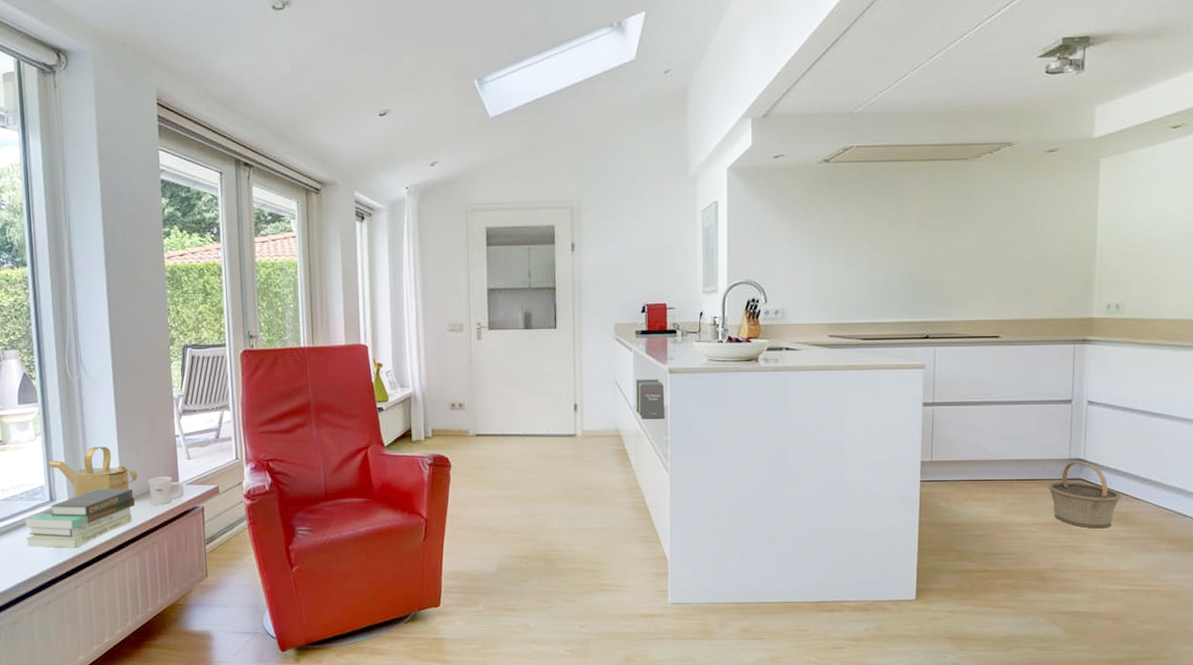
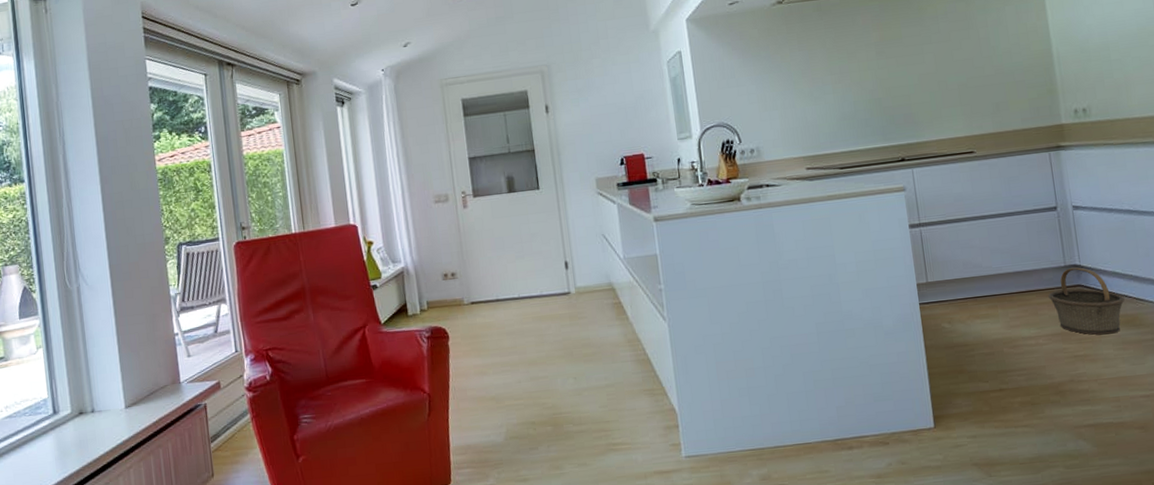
books: present [25,488,135,547] -> none [29,393,138,464]
watering can: present [47,446,138,497] -> none [50,352,139,407]
mug: present [148,477,184,505] -> none [149,376,186,408]
books: present [635,379,665,419] -> none [622,228,656,270]

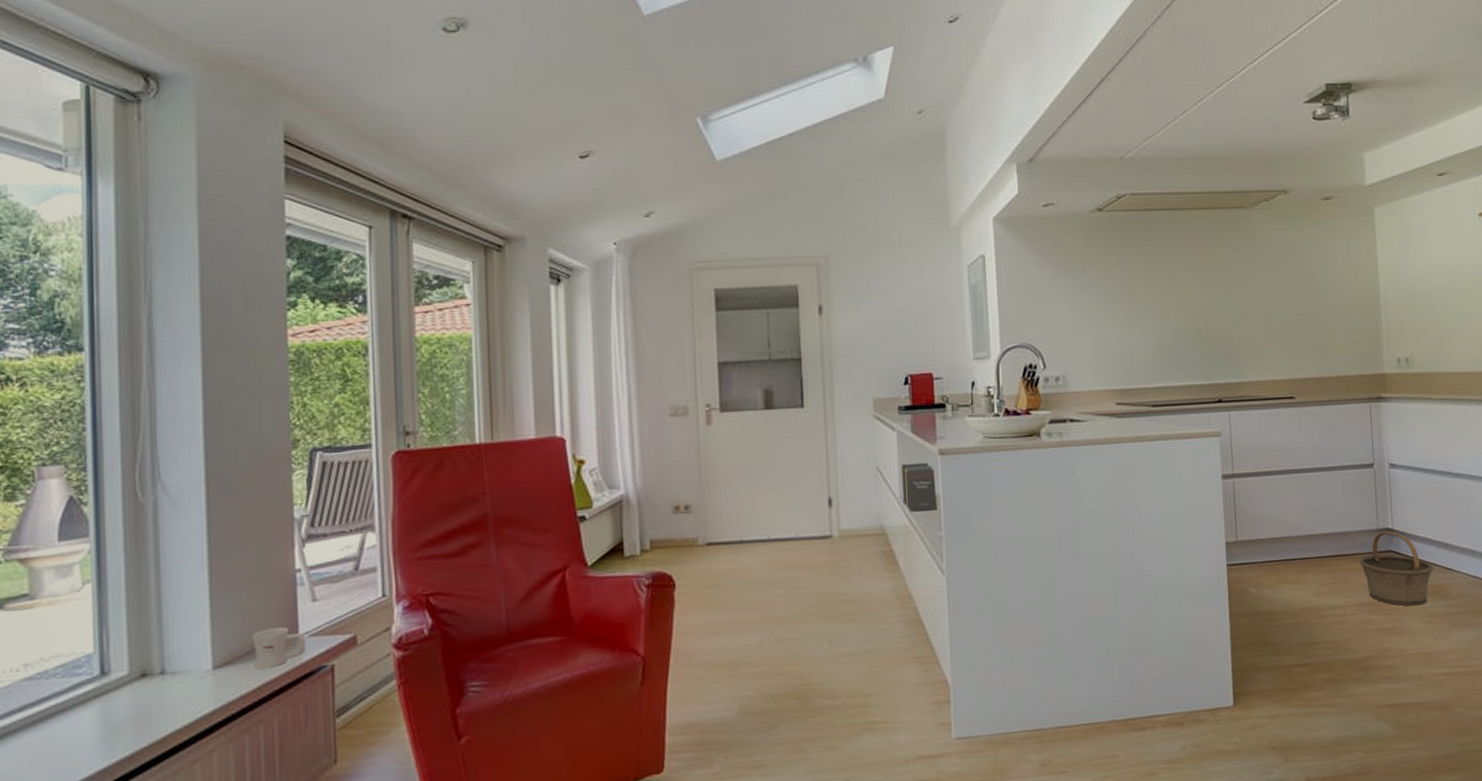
mug: none [149,376,186,408] -> present [252,627,305,670]
books: none [622,228,656,270] -> present [900,462,937,512]

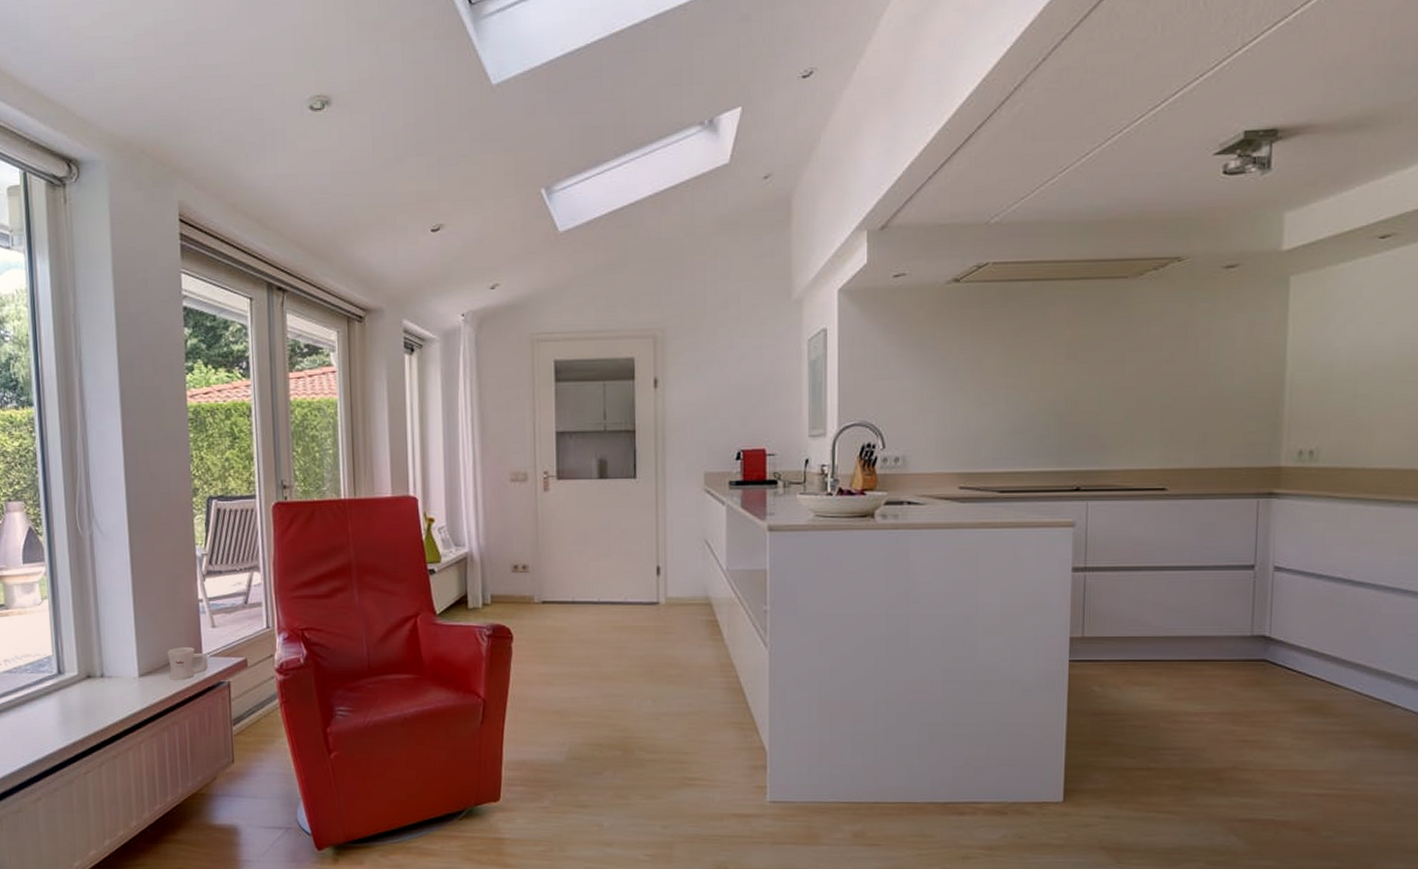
books: present [900,462,937,512] -> none [729,537,763,585]
basket: present [1359,531,1434,606] -> none [1224,639,1316,720]

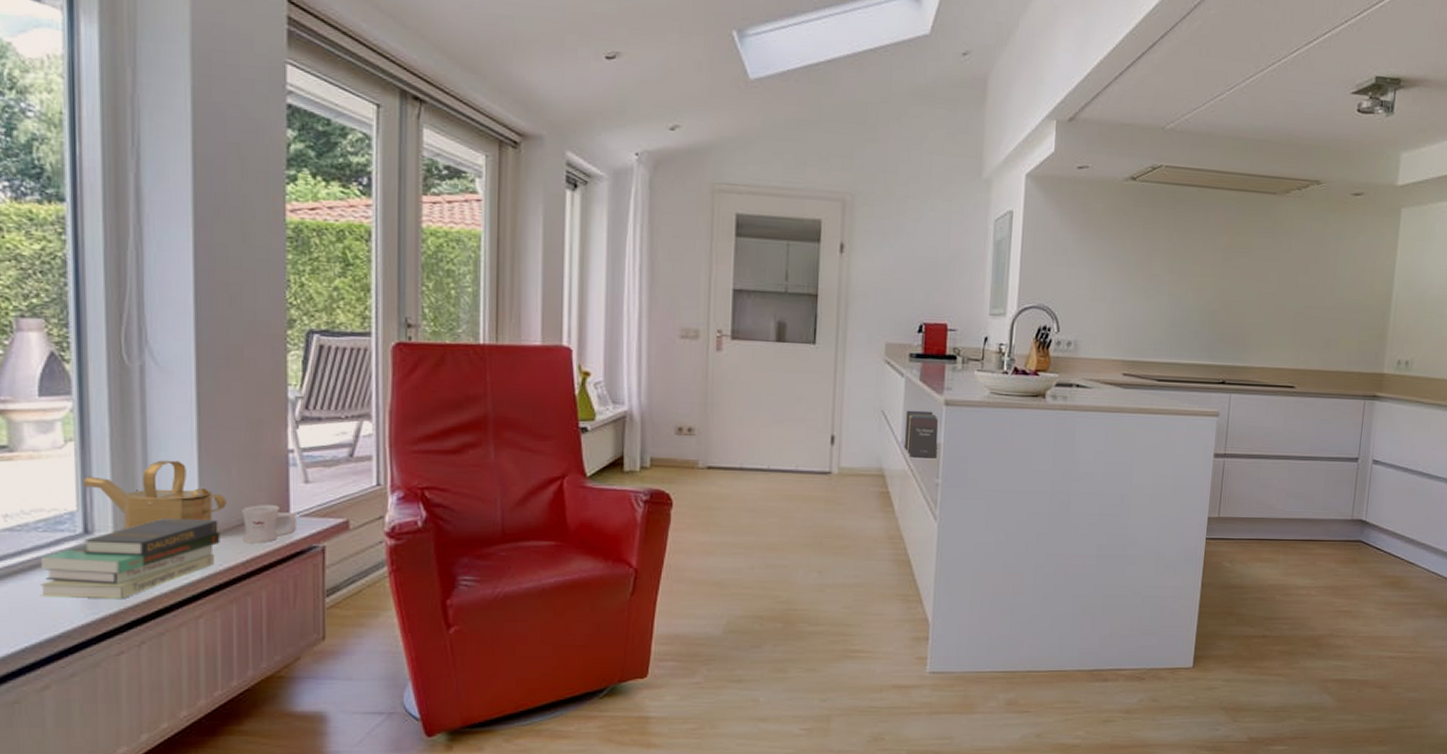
books: none [30,660,153,727] -> present [39,518,220,598]
watering can: none [55,612,156,670] -> present [82,460,227,529]
books: none [729,537,763,585] -> present [904,410,939,458]

